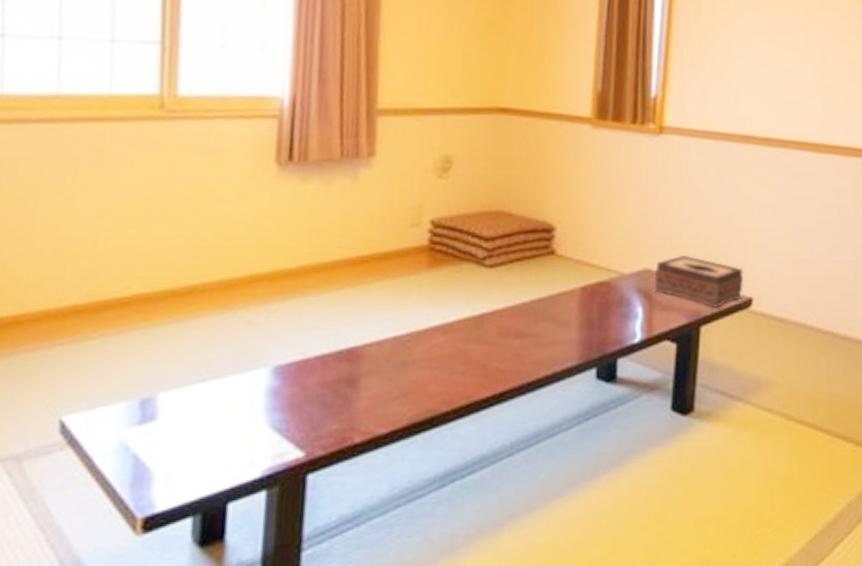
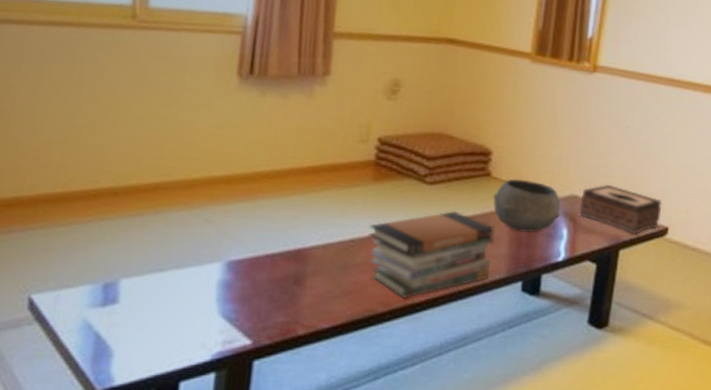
book stack: none [426,295,564,395] -> present [368,211,495,298]
bowl: none [559,255,633,313] -> present [493,179,561,232]

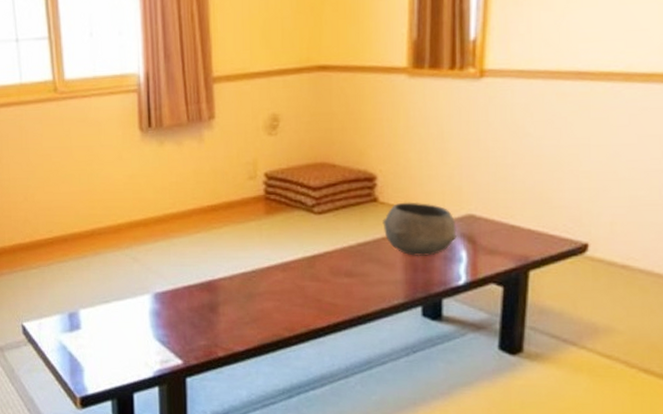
book stack: present [368,211,495,298] -> none [267,239,388,324]
tissue box: present [579,185,662,234] -> none [478,201,578,253]

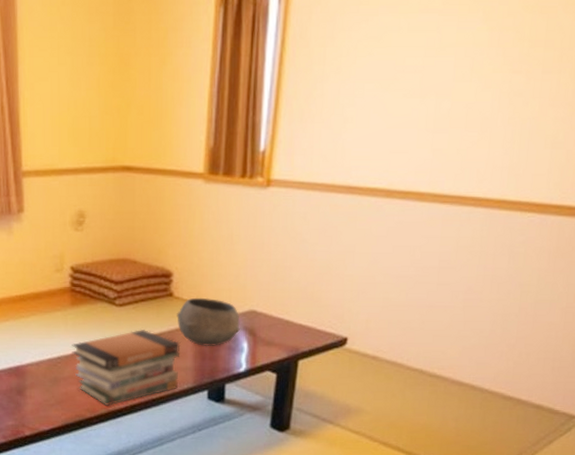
book stack: none [267,239,388,324] -> present [72,330,181,406]

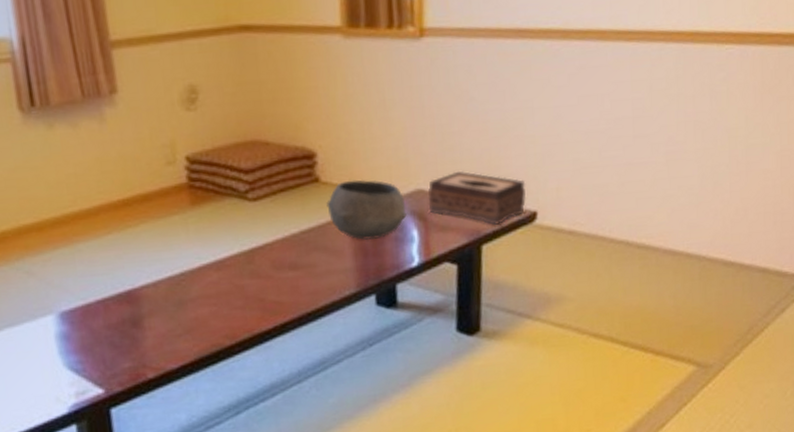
book stack: present [72,330,181,406] -> none [197,227,339,328]
tissue box: none [258,299,341,345] -> present [428,172,526,225]

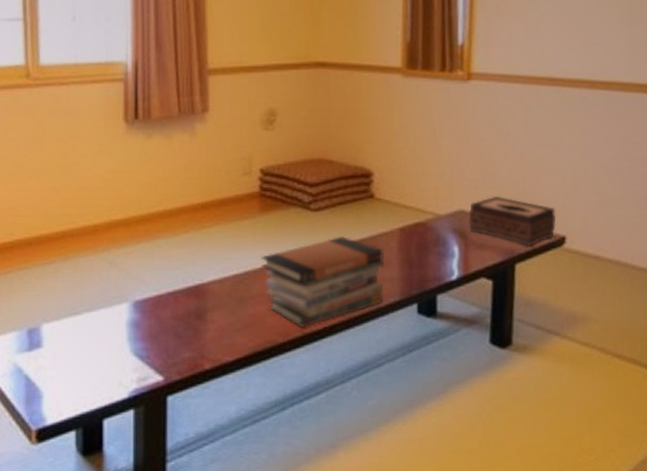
book stack: none [197,227,339,328] -> present [261,236,385,327]
bowl: present [326,179,407,240] -> none [379,198,449,252]

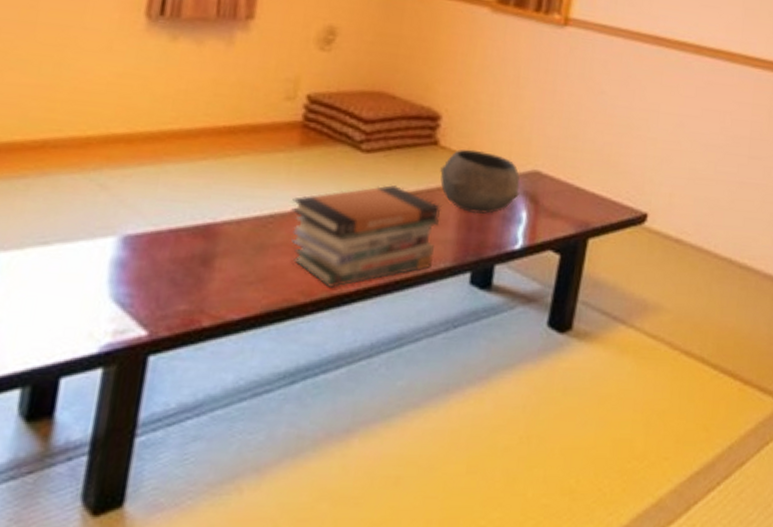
bowl: none [379,198,449,252] -> present [440,149,520,214]
tissue box: present [468,197,556,246] -> none [542,160,641,220]

